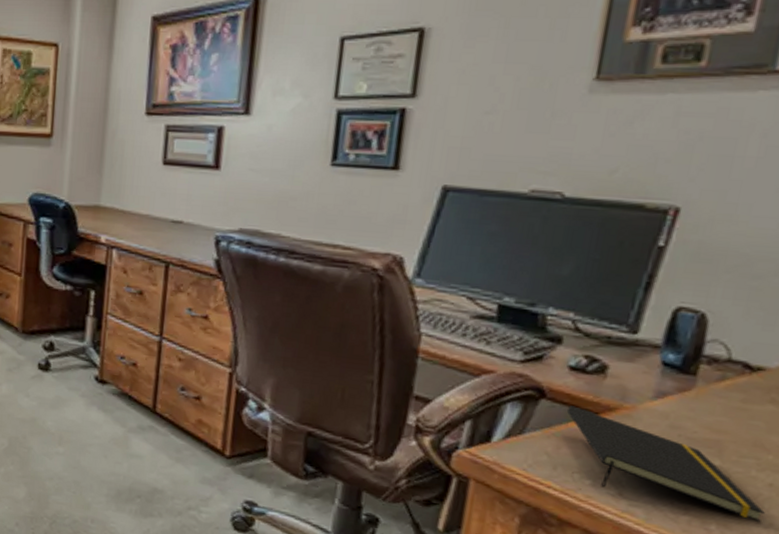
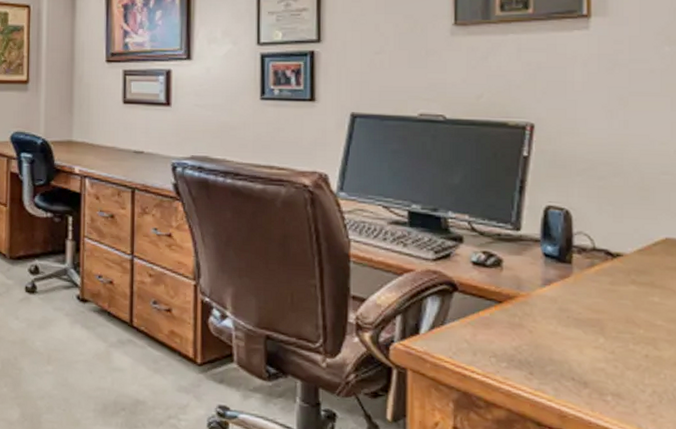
notepad: present [567,406,765,522] -> none [477,296,647,391]

